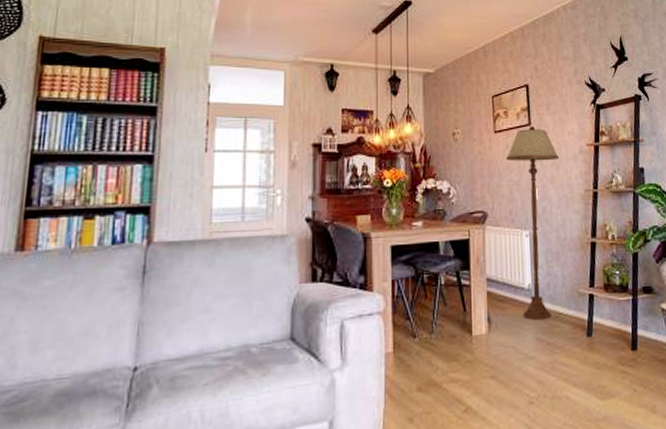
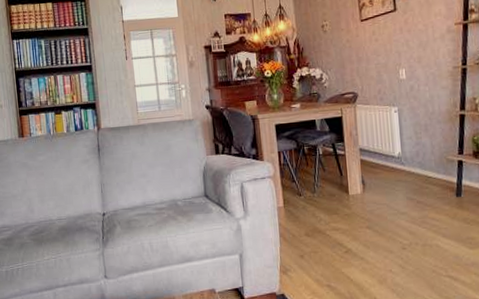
floor lamp: present [506,126,560,321] -> none [373,12,427,183]

